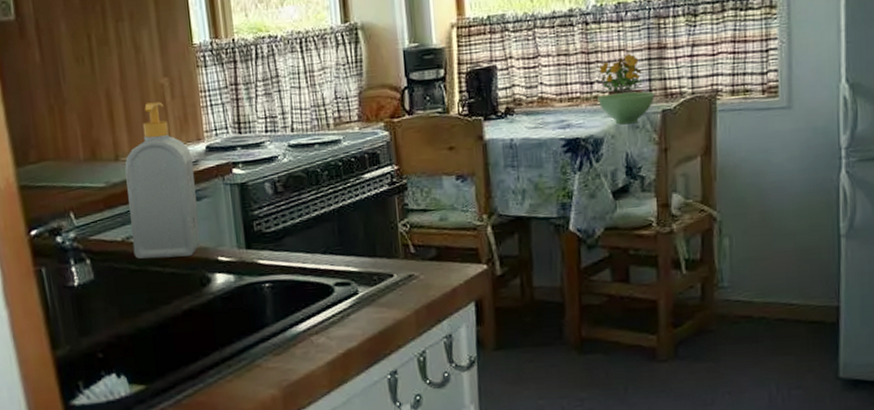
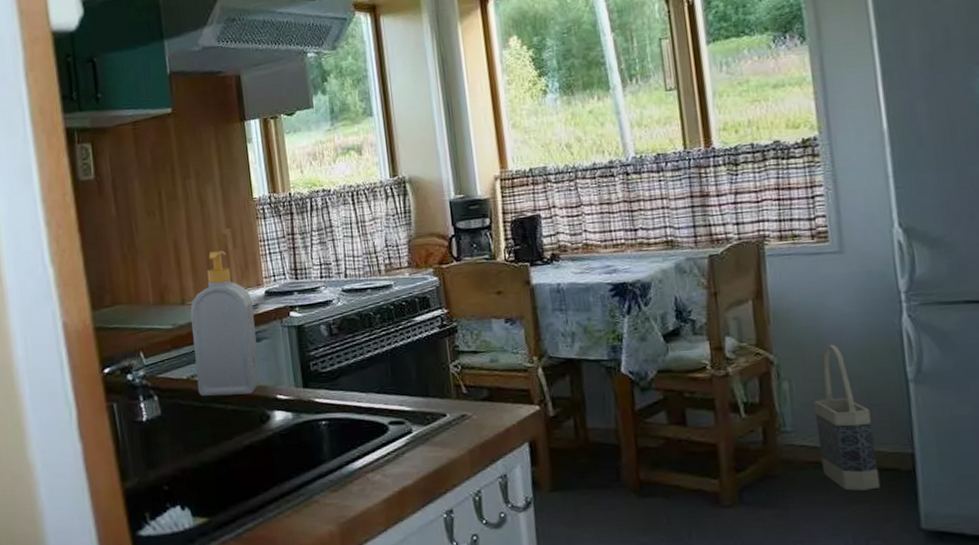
bowl: present [597,91,656,125] -> none [642,237,701,270]
flowerpot: present [599,53,643,96] -> none [642,201,688,242]
bag: none [750,200,806,343] -> present [813,344,881,491]

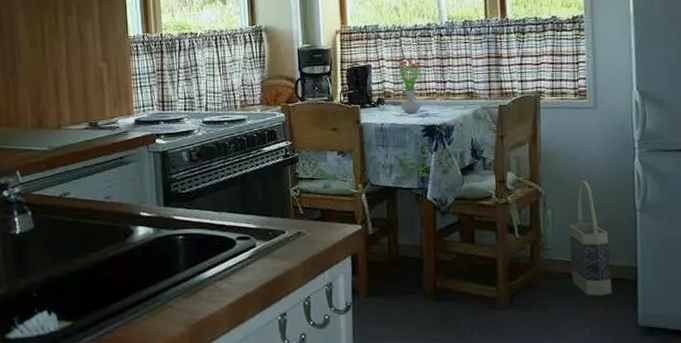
soap bottle: present [190,250,261,397] -> none [66,82,126,213]
flower arrangement: none [567,204,607,270] -> present [393,58,421,114]

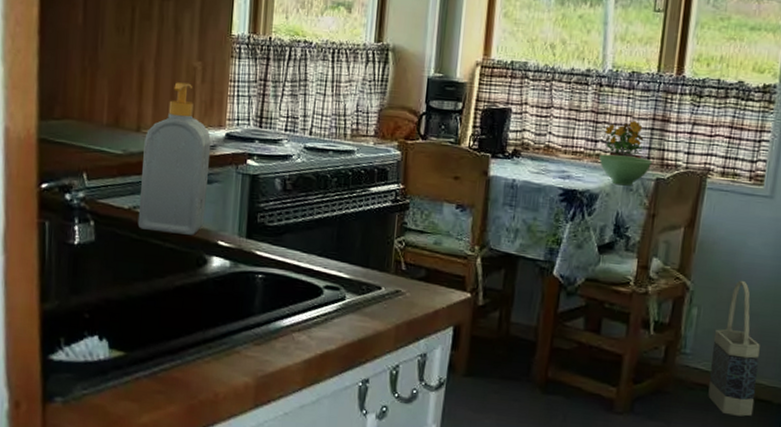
soap bottle: none [66,82,126,213] -> present [137,82,212,236]
flower arrangement: present [393,58,421,114] -> none [538,105,572,173]
bowl: none [449,90,494,116] -> present [599,154,653,186]
flowerpot: none [450,60,484,93] -> present [604,120,644,158]

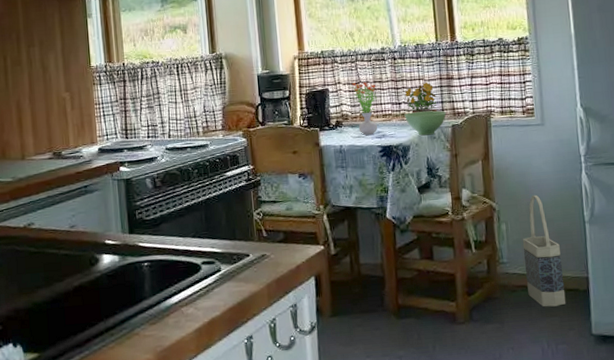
soap bottle: present [137,82,212,236] -> none [29,112,91,243]
flower arrangement: none [538,105,572,173] -> present [349,82,378,135]

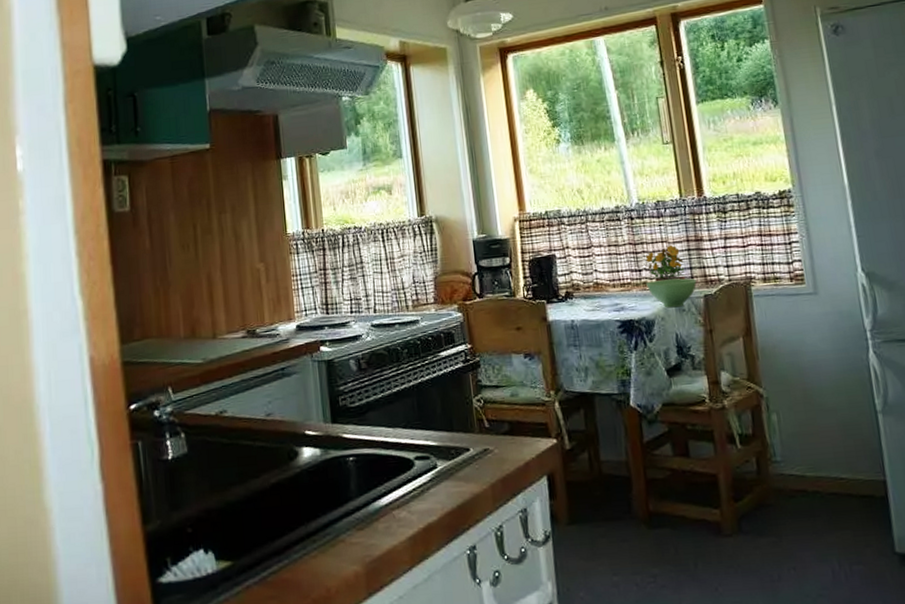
flower arrangement: present [349,82,378,135] -> none [579,246,616,308]
bag: present [522,195,566,307] -> none [798,378,860,518]

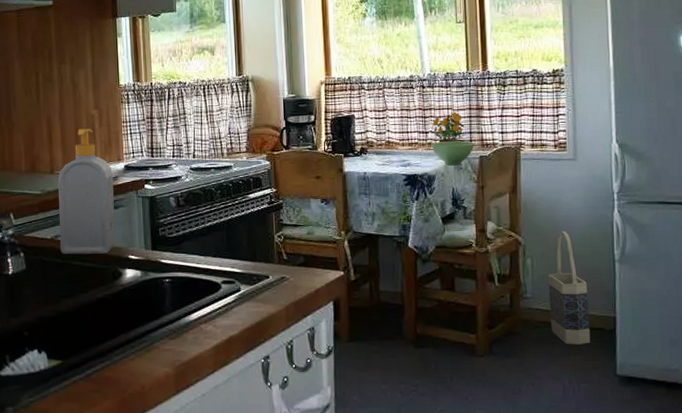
soap bottle: none [221,284,290,433] -> present [58,128,116,255]
bag: none [798,378,860,518] -> present [547,230,591,345]

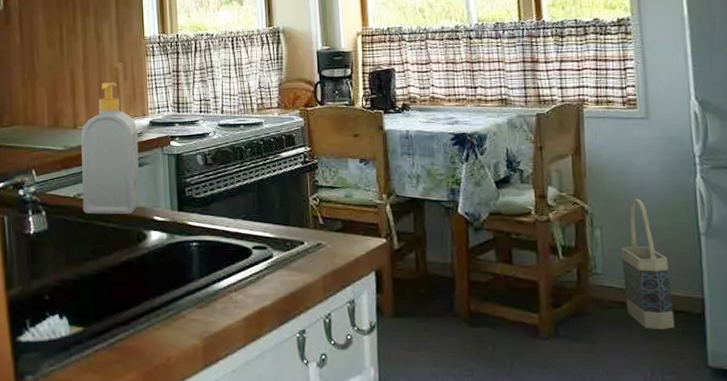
bowl: present [431,141,475,166] -> none [481,97,531,124]
flowerpot: present [432,111,466,143] -> none [481,64,520,99]

